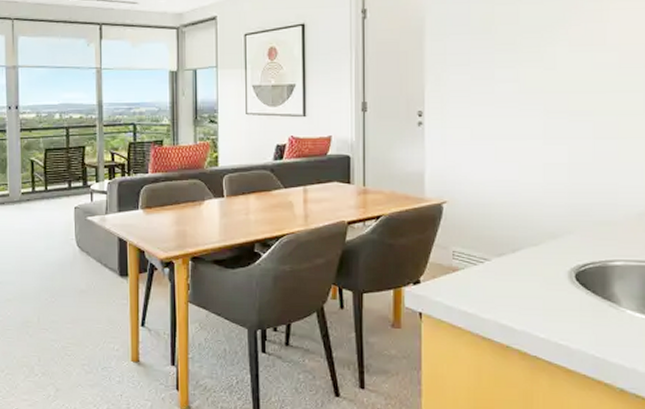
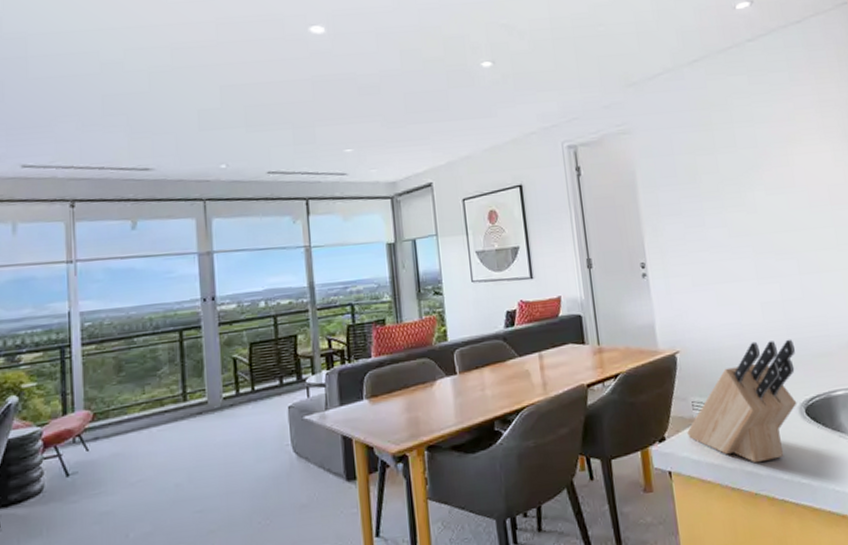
knife block: none [444,201,574,318] -> present [687,339,797,464]

